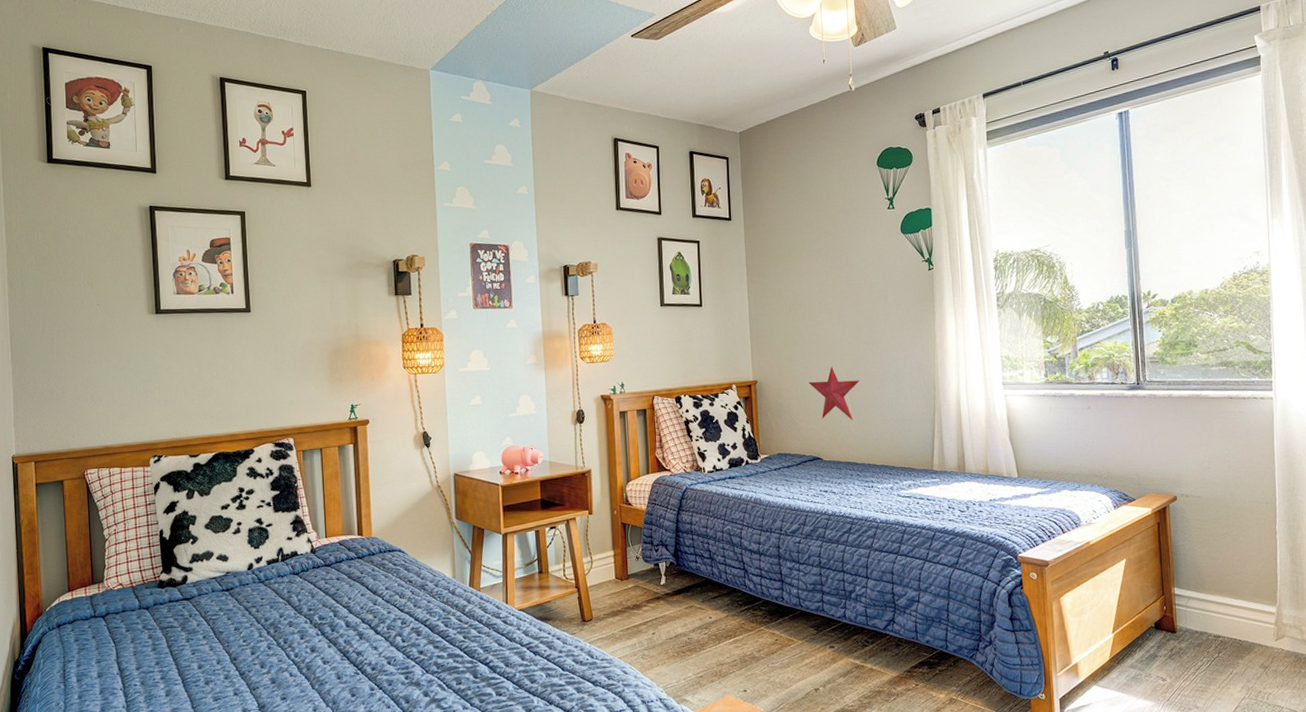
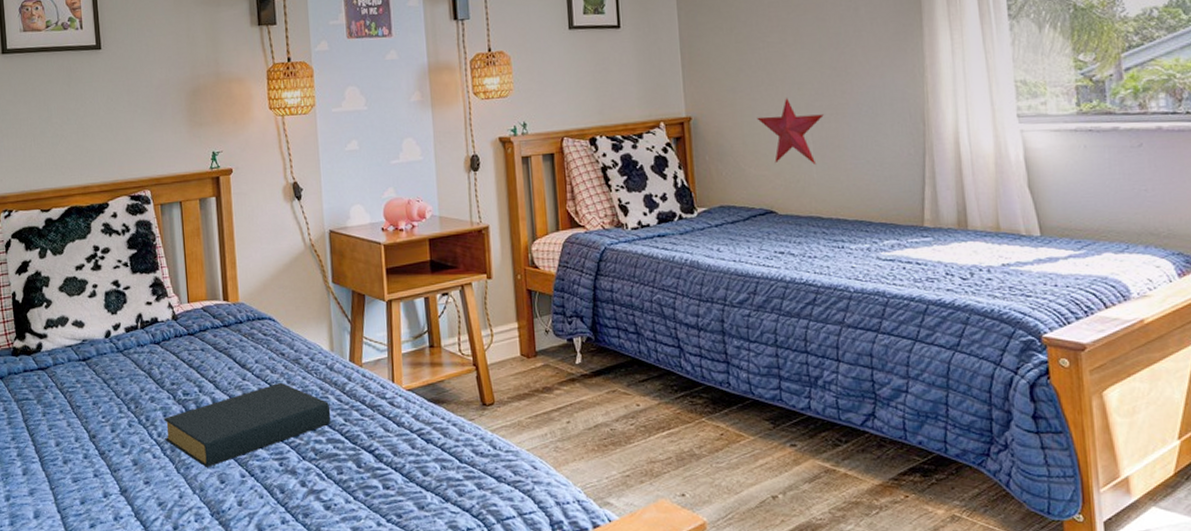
hardback book: none [300,606,452,683] -> present [163,382,331,467]

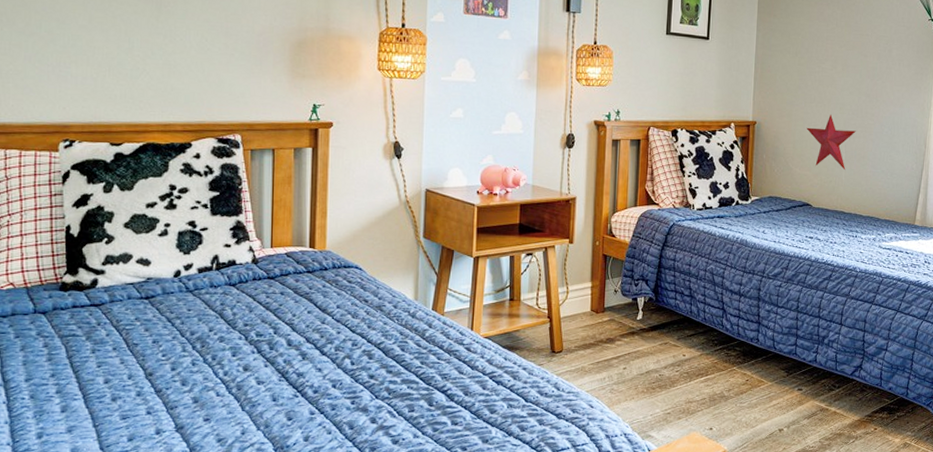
hardback book: present [163,382,331,467] -> none [231,327,409,405]

